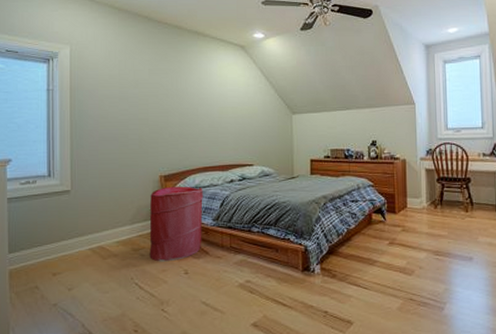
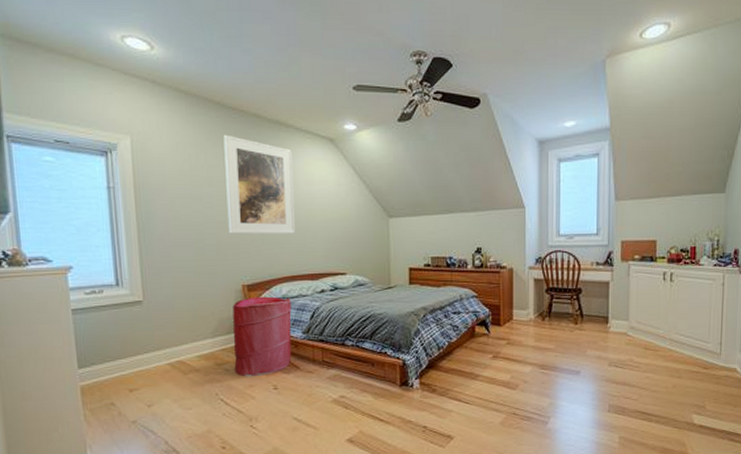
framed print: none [149,43,208,130] -> present [223,134,295,235]

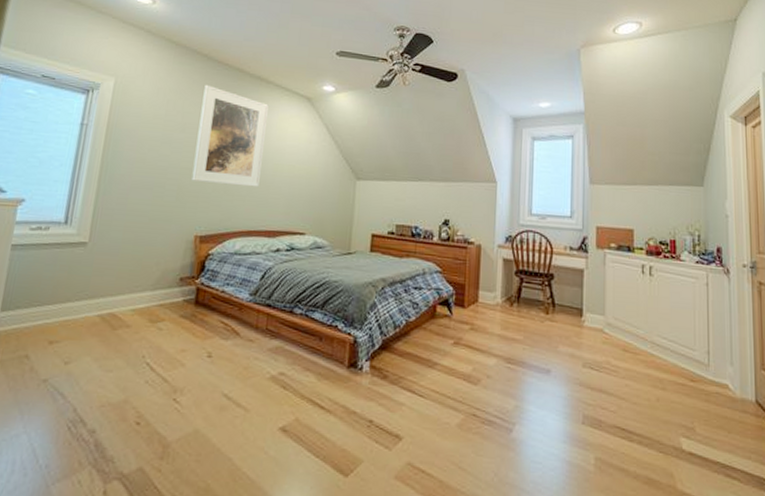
laundry hamper: present [232,296,292,377] -> none [168,249,243,341]

